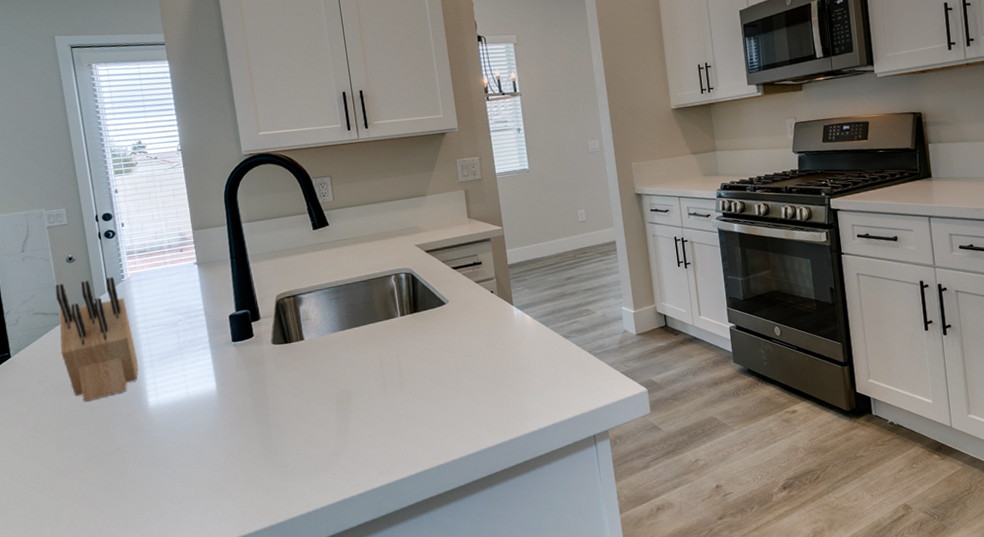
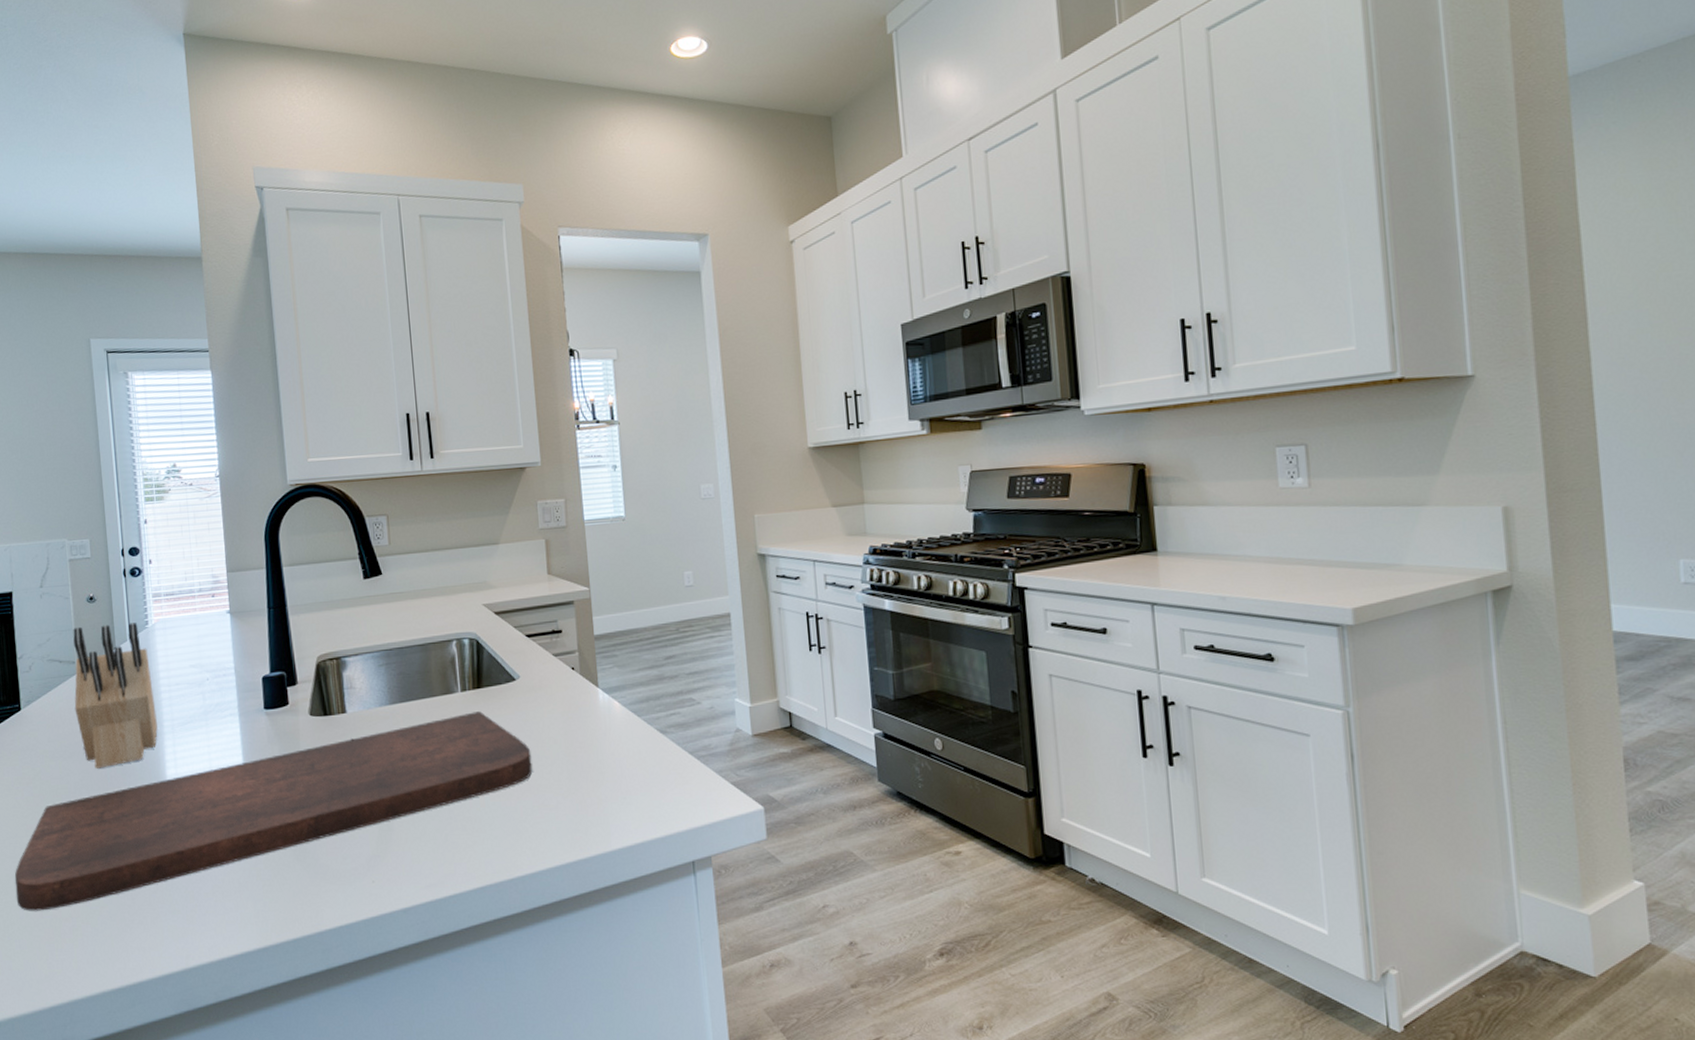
cutting board: none [14,331,463,526] -> present [14,711,533,911]

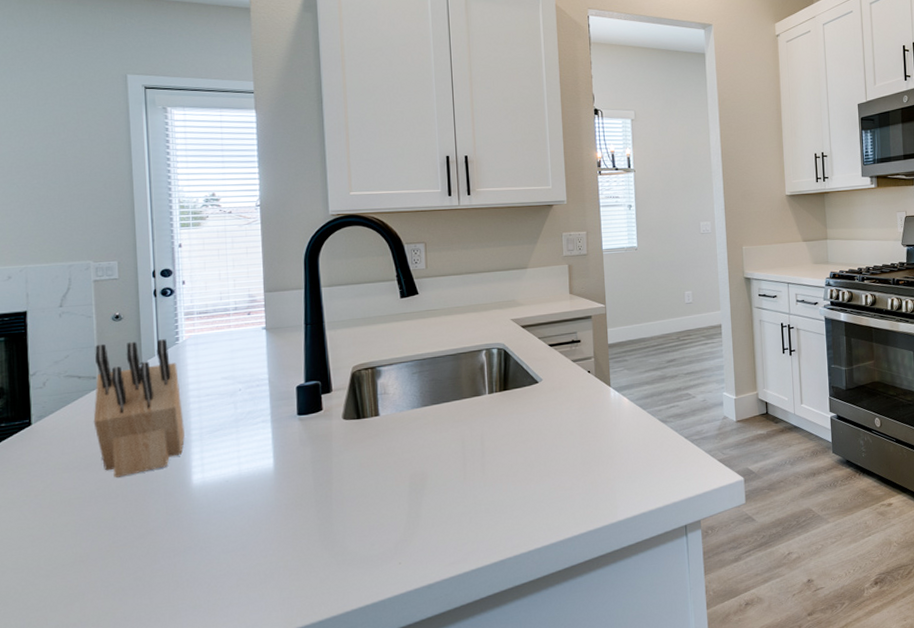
cutting board: present [14,711,533,911] -> none [16,410,551,620]

